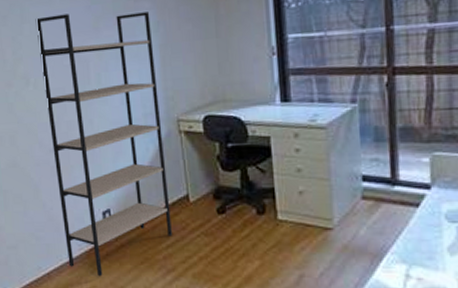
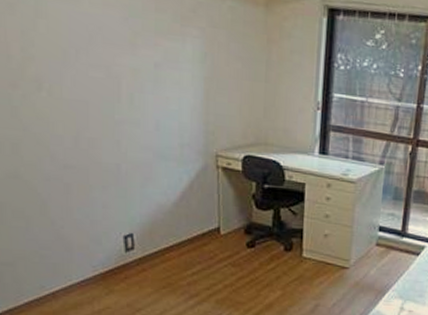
shelving unit: present [35,12,172,277] -> none [55,16,200,299]

